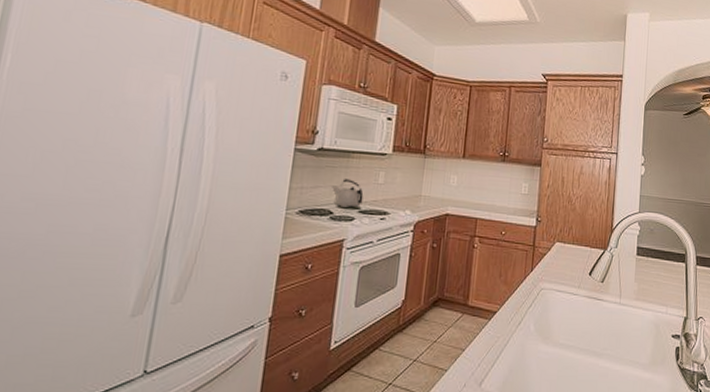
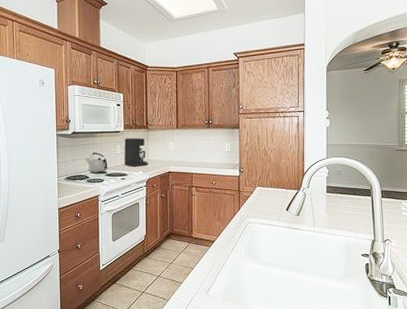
coffee maker: none [387,164,420,204] -> present [124,138,148,167]

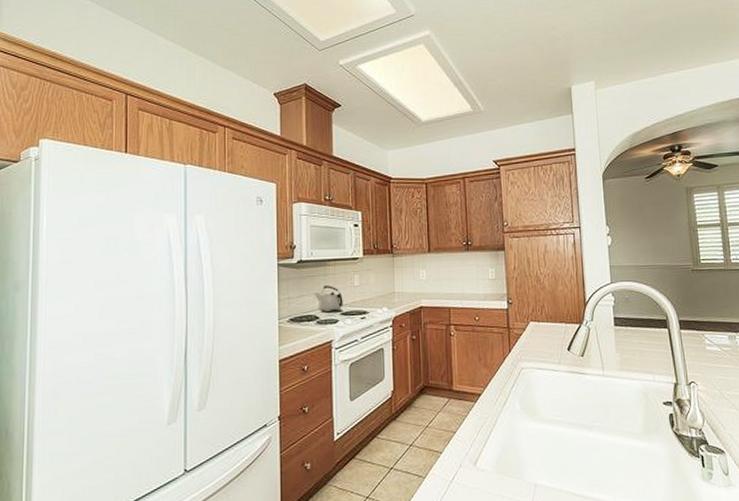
coffee maker: present [124,138,148,167] -> none [364,266,394,302]

